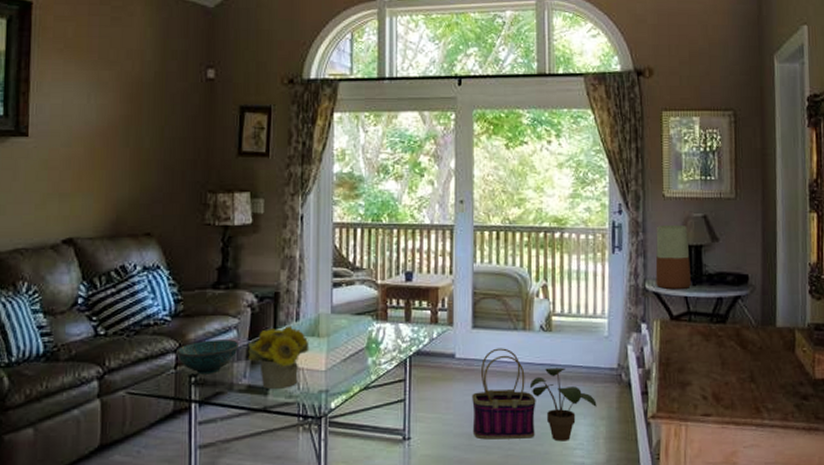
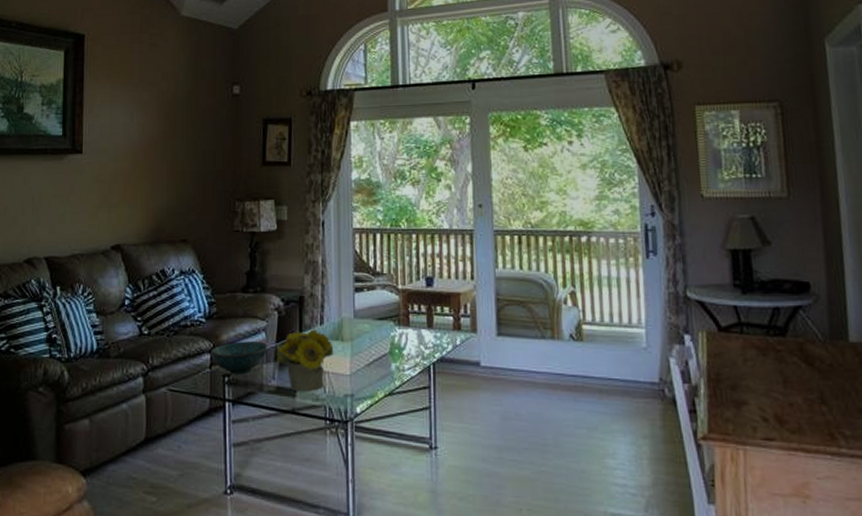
basket: present [472,348,536,440] -> none [500,357,570,455]
potted plant: present [529,367,597,442] -> none [561,380,638,460]
vase: present [655,224,691,290] -> none [695,227,741,298]

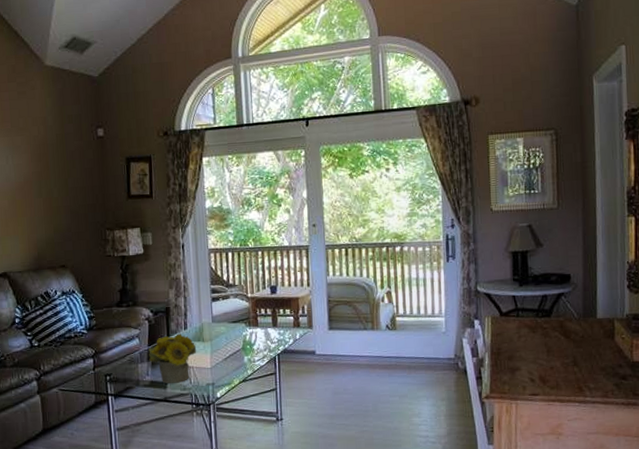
decorative bowl: present [211,341,267,375] -> none [93,346,141,374]

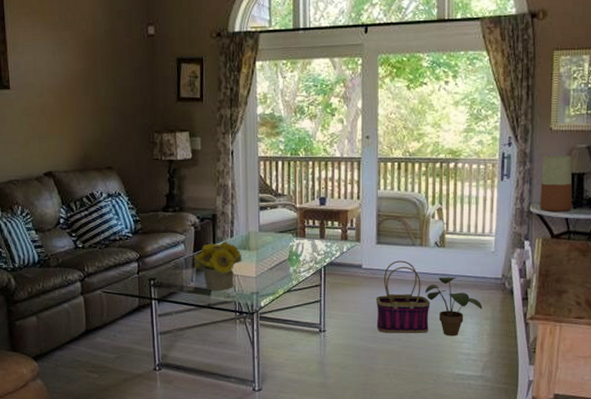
basket: none [331,345,386,419] -> present [376,260,430,333]
potted plant: none [379,359,438,419] -> present [425,277,482,336]
vase: none [485,234,518,291] -> present [540,155,573,212]

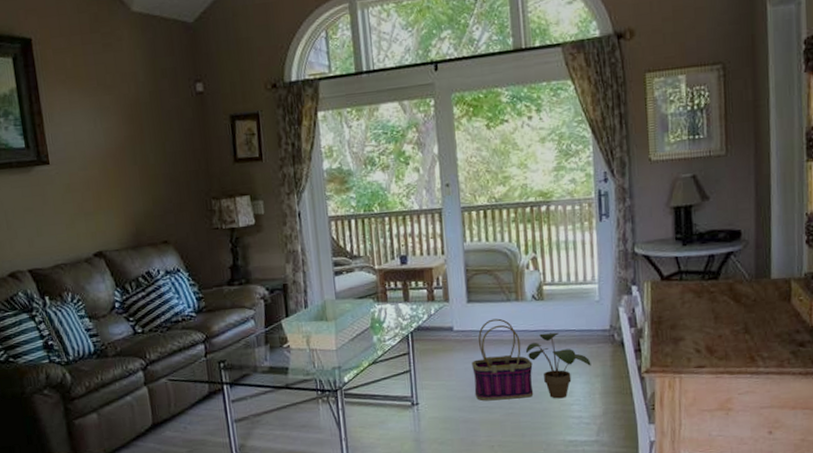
sunflower: present [193,241,242,290] -> none [265,313,320,369]
vase: present [540,155,573,212] -> none [643,187,681,252]

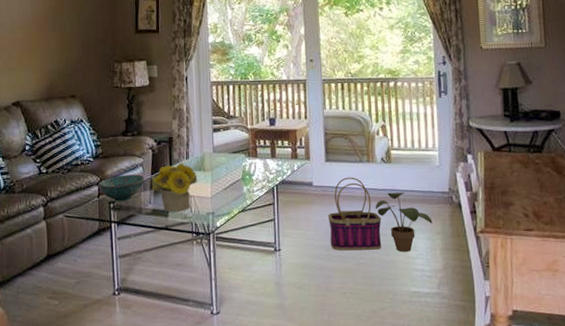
decorative bowl: none [204,329,258,361] -> present [98,174,144,202]
sunflower: none [265,313,320,369] -> present [151,163,198,212]

